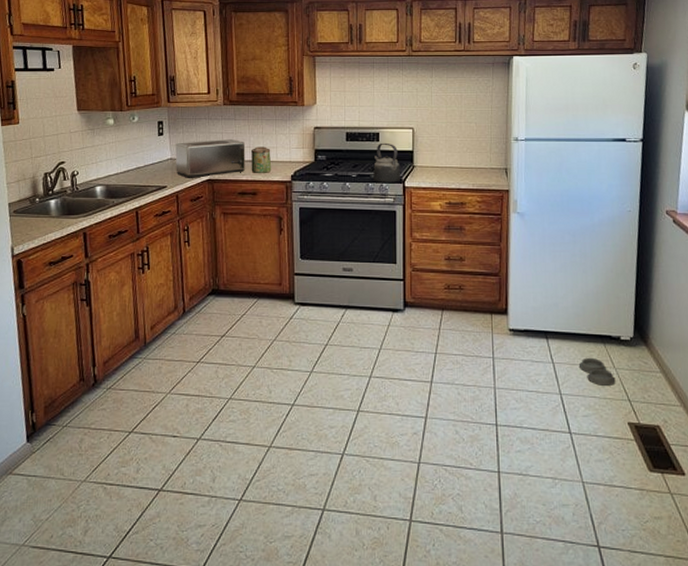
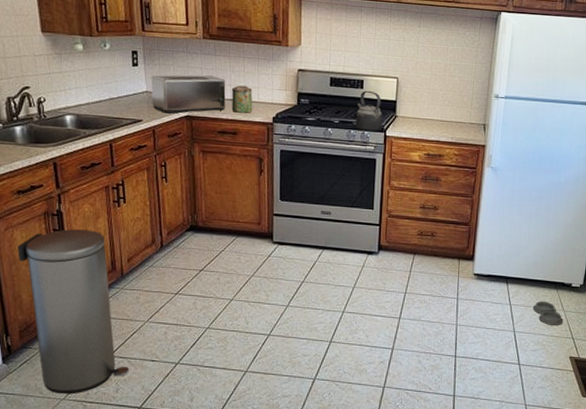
pedal bin: none [46,298,151,474] -> present [17,229,130,393]

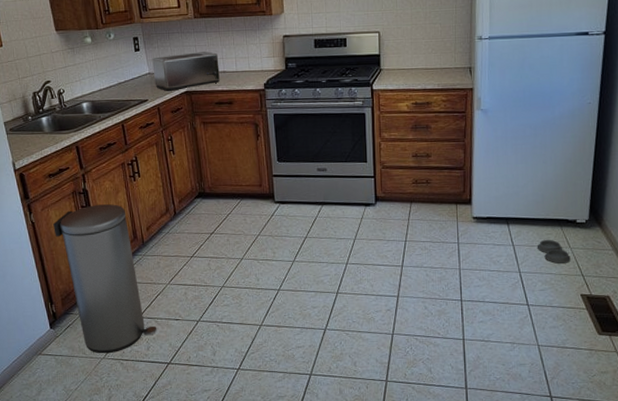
canister: present [231,85,253,114] -> none [223,57,245,84]
kettle: present [355,90,383,132] -> none [342,47,368,88]

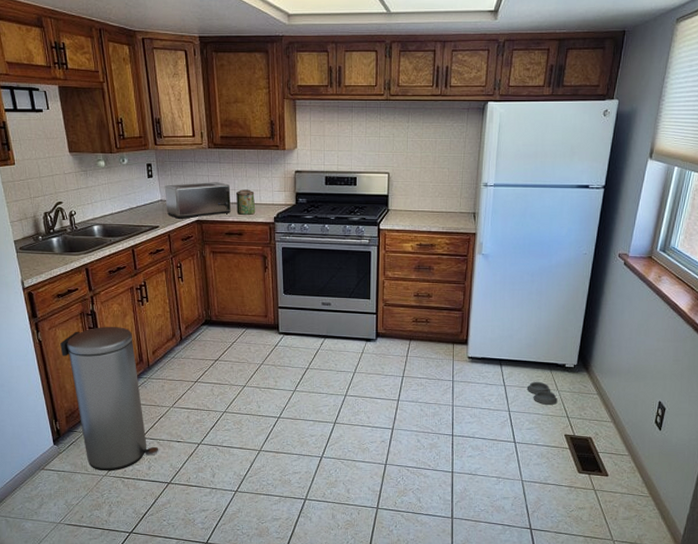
canister: none [223,57,245,84] -> present [235,189,256,216]

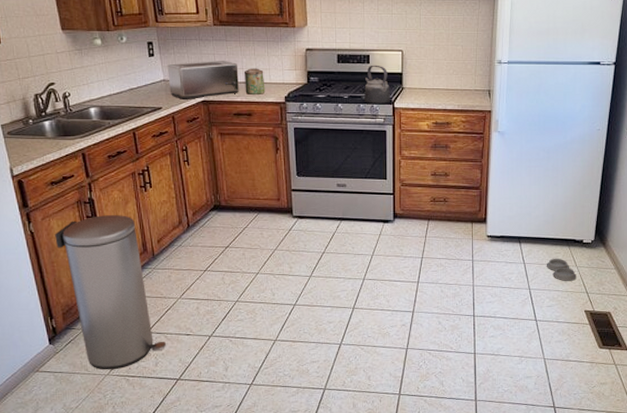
kettle: none [350,187,376,226] -> present [364,65,390,105]

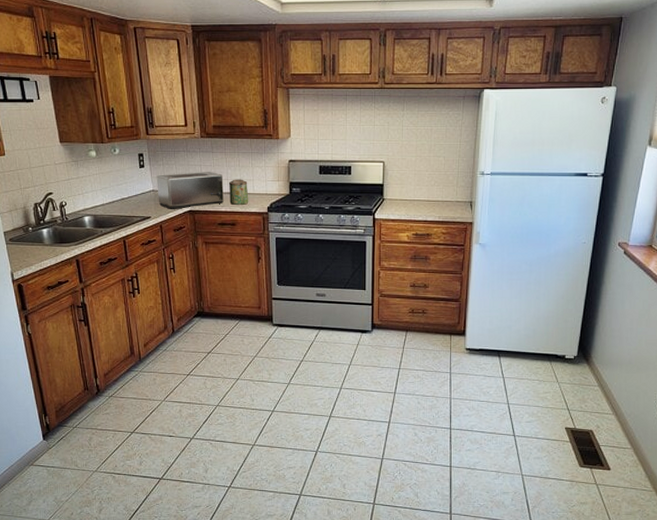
pedal bin: present [55,215,167,369] -> none [50,319,151,466]
kettle: present [364,65,390,105] -> none [345,176,371,216]
pet bowl: present [547,258,577,281] -> none [527,373,558,397]

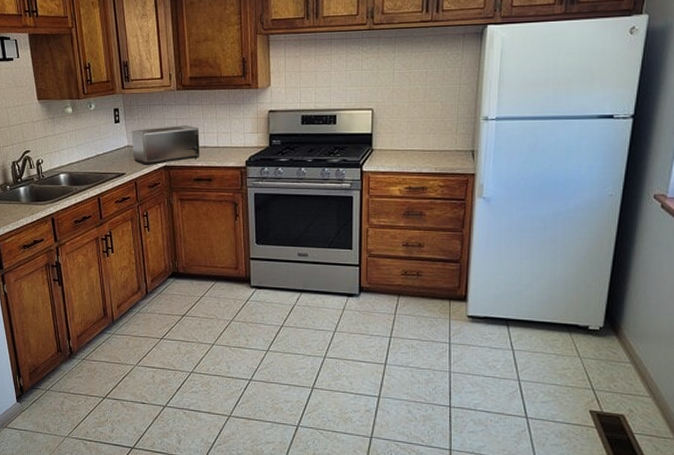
canister: present [228,179,249,206] -> none [205,132,226,160]

